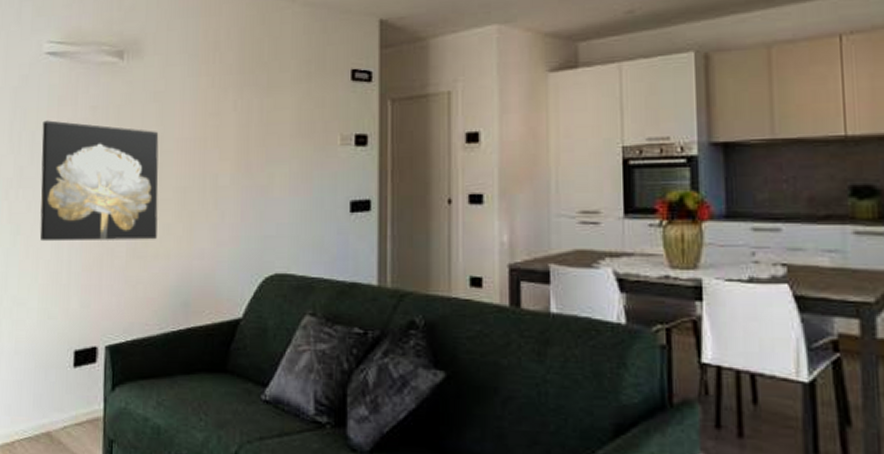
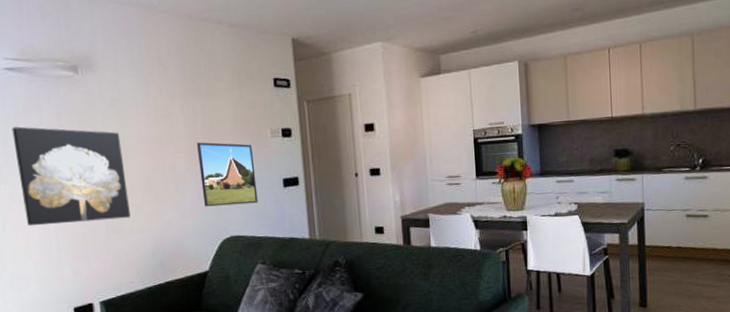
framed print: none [246,148,316,232] -> present [197,142,258,207]

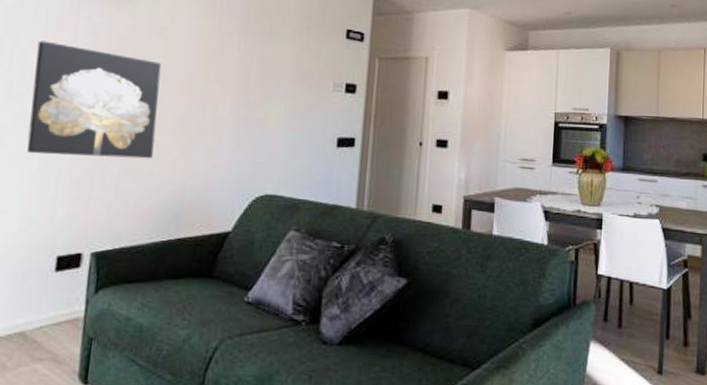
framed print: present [197,142,258,207] -> none [242,85,309,161]

